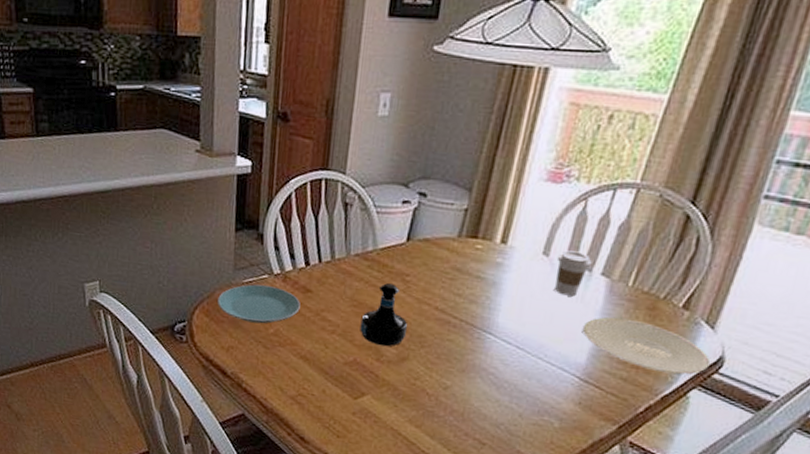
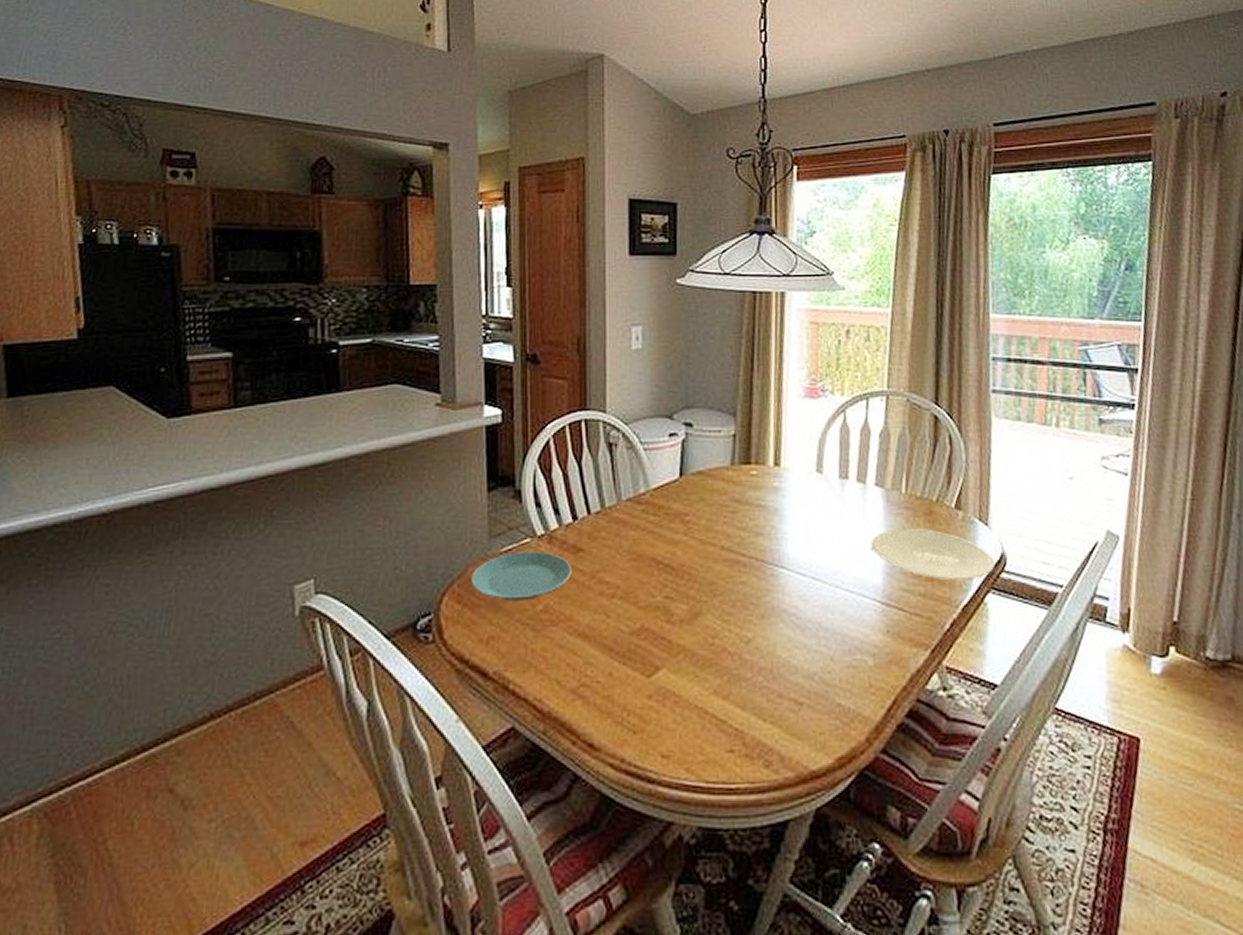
tequila bottle: present [360,283,408,347] -> none [643,527,696,603]
coffee cup: present [555,250,592,297] -> none [830,464,864,513]

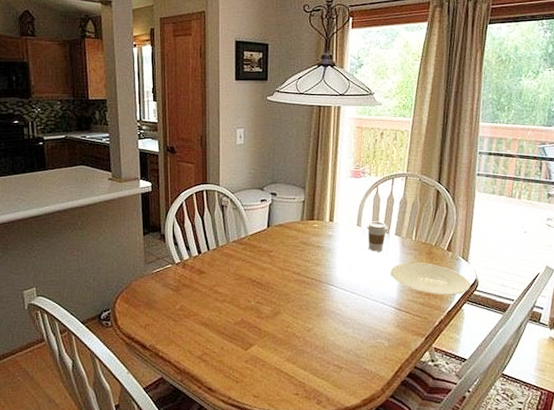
plate: present [471,551,572,601] -> none [134,273,198,303]
coffee cup: none [830,464,864,513] -> present [366,221,388,252]

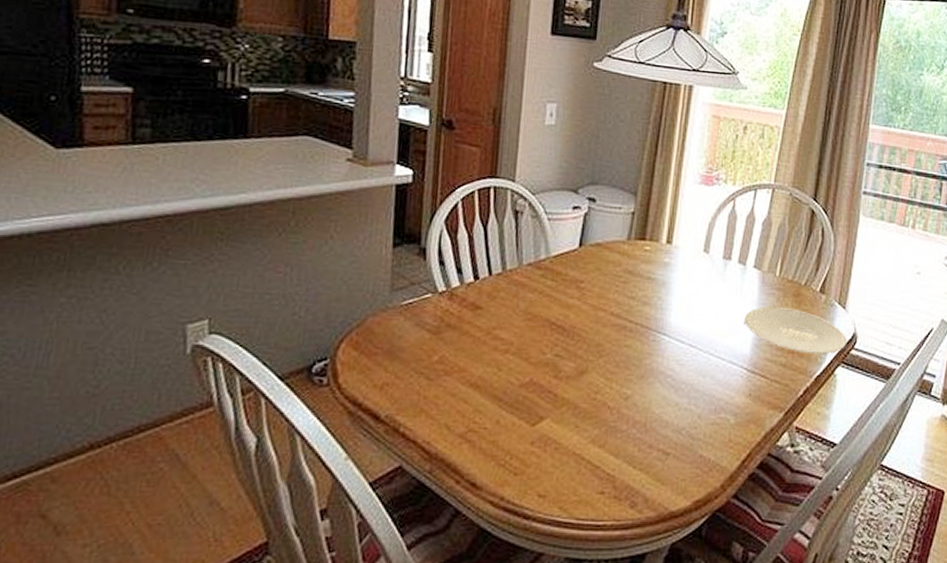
coffee cup: present [366,221,388,252] -> none [716,247,745,290]

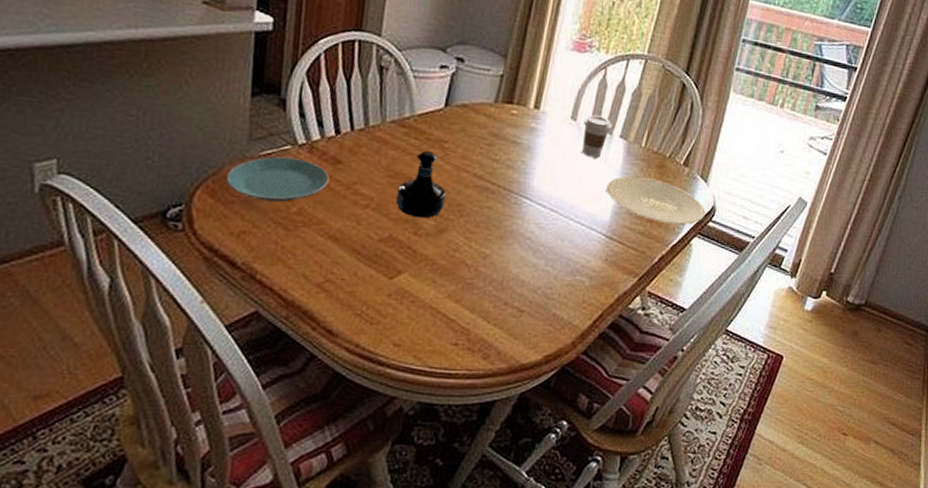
plate: none [370,306,469,351] -> present [226,156,330,202]
tequila bottle: none [535,292,585,361] -> present [396,151,447,218]
coffee cup: none [716,247,745,290] -> present [582,115,612,158]

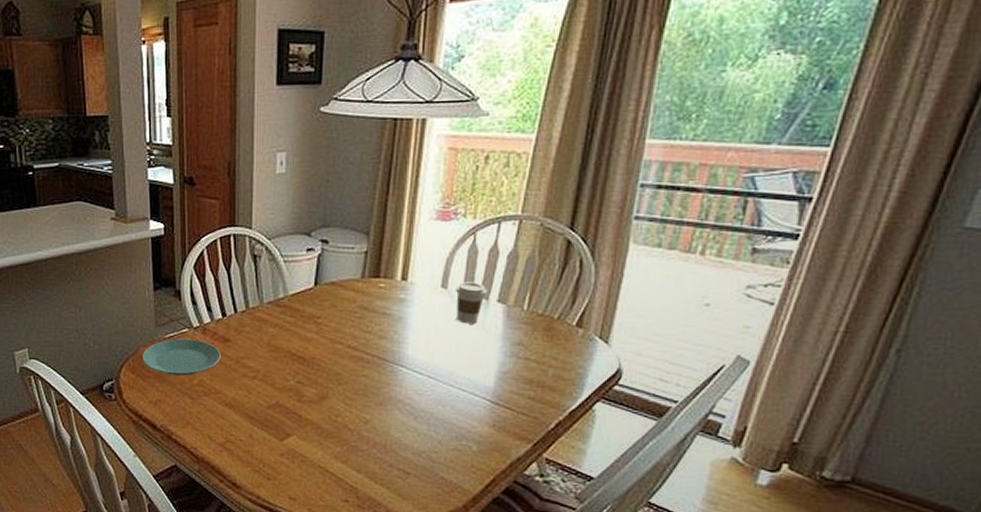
tequila bottle: present [396,151,447,218] -> none [279,327,324,387]
plate: present [606,176,706,225] -> none [487,340,610,389]

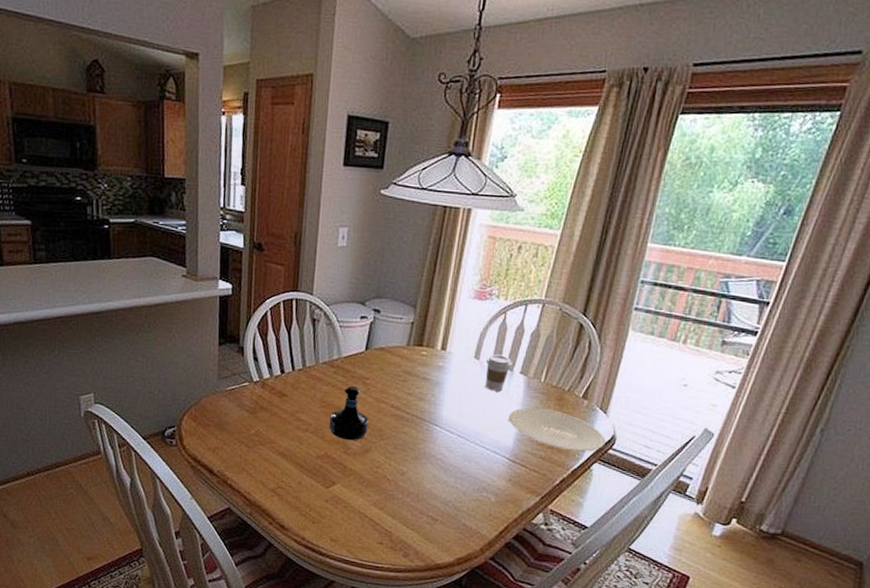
plate: present [143,338,221,376] -> none [204,391,278,426]
tequila bottle: none [279,327,324,387] -> present [329,386,370,441]
plate: none [487,340,610,389] -> present [508,407,606,452]

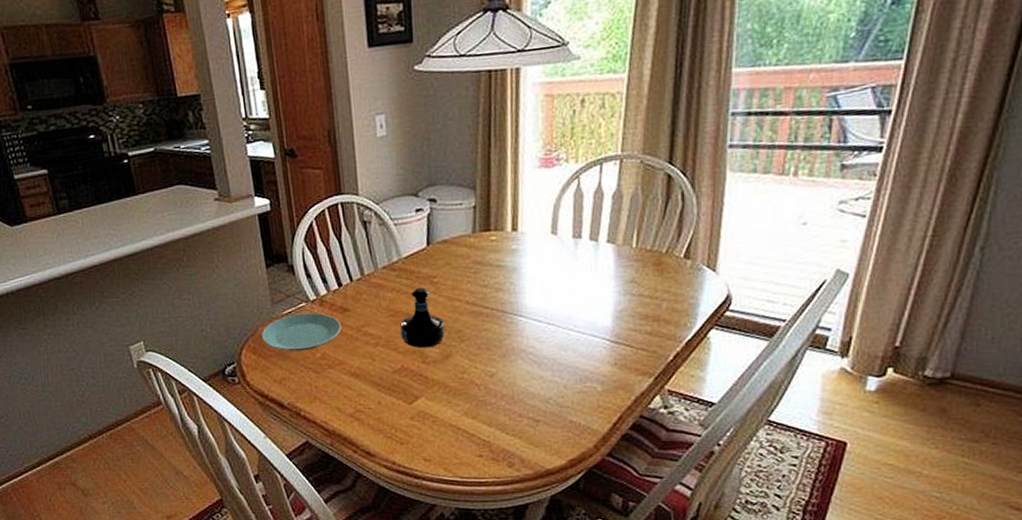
plate: none [204,391,278,426] -> present [262,312,342,352]
coffee cup: present [485,354,513,392] -> none [564,225,597,268]
plate: present [508,407,606,452] -> none [601,277,720,320]

